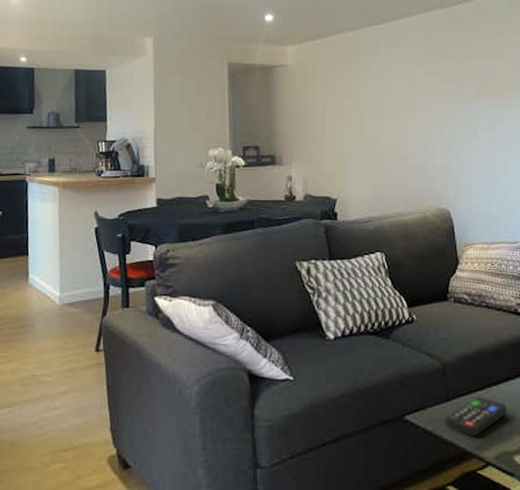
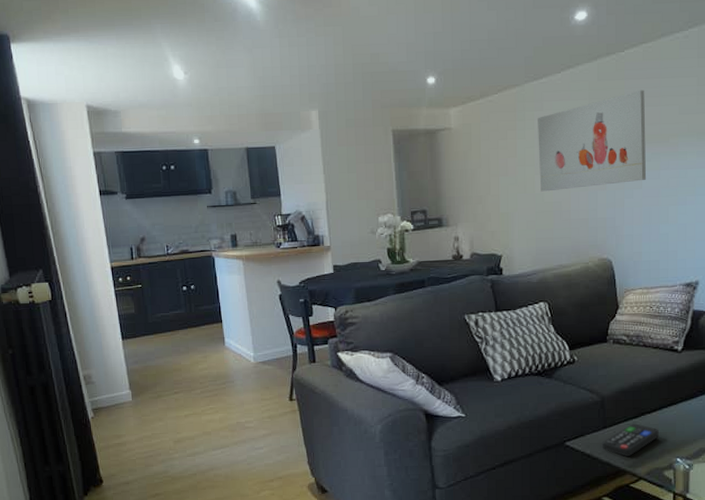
wall art: none [374,43,483,136] -> present [538,90,647,192]

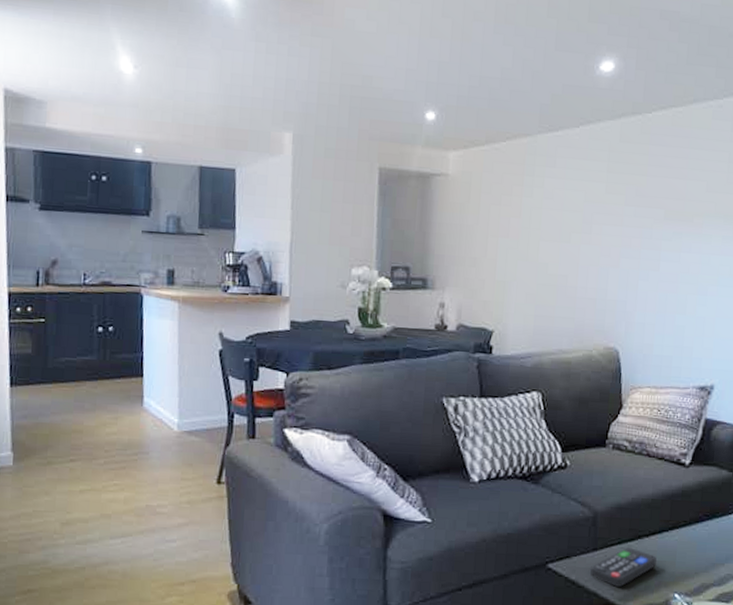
wall art: present [538,90,647,192] -> none [545,158,671,263]

